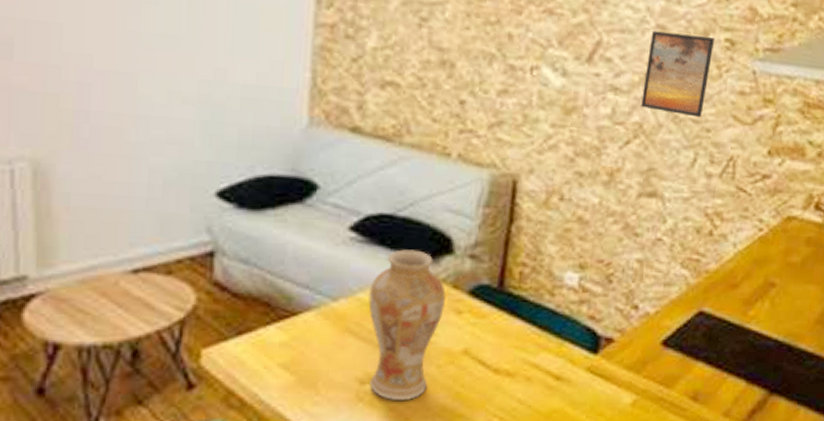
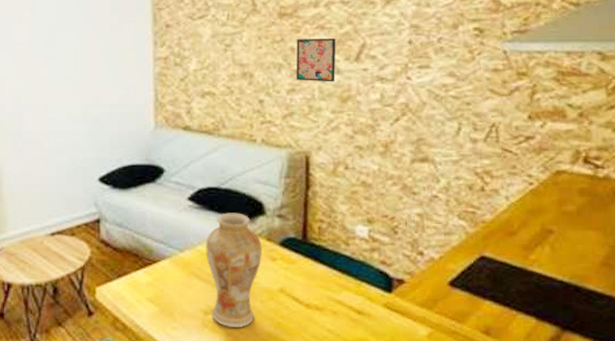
wall art: none [510,23,567,87] -> present [296,39,336,82]
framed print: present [641,30,716,118] -> none [405,29,465,94]

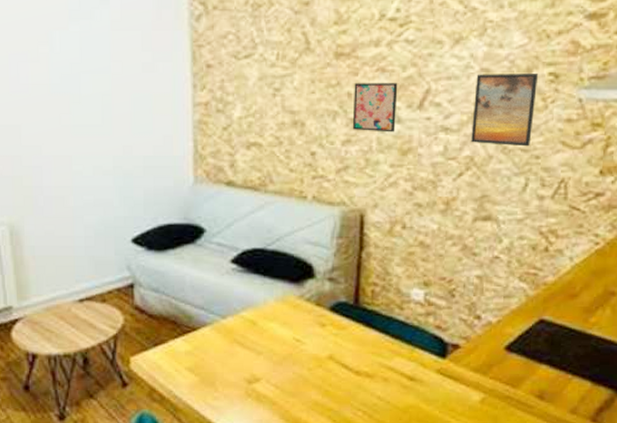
vase: present [204,213,262,327] -> none [249,276,311,396]
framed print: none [405,29,465,94] -> present [471,74,539,147]

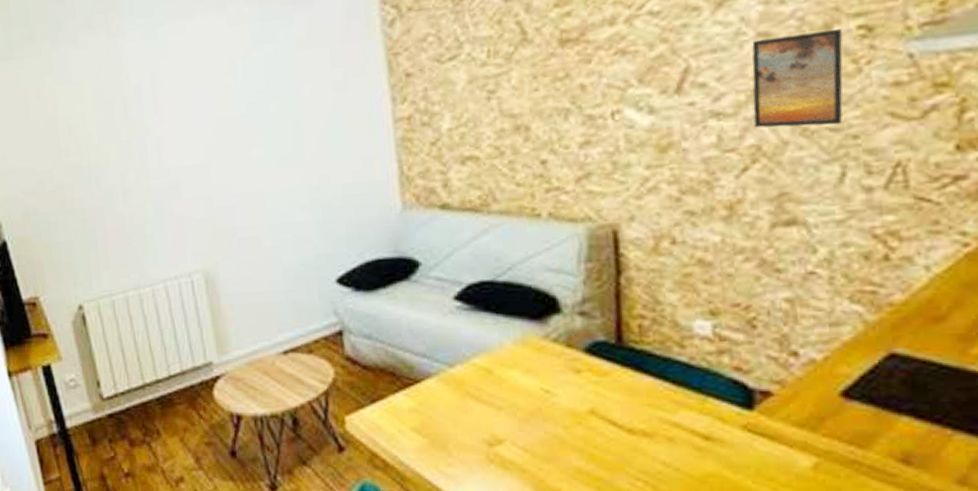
wall art: present [352,83,398,133] -> none [587,65,648,129]

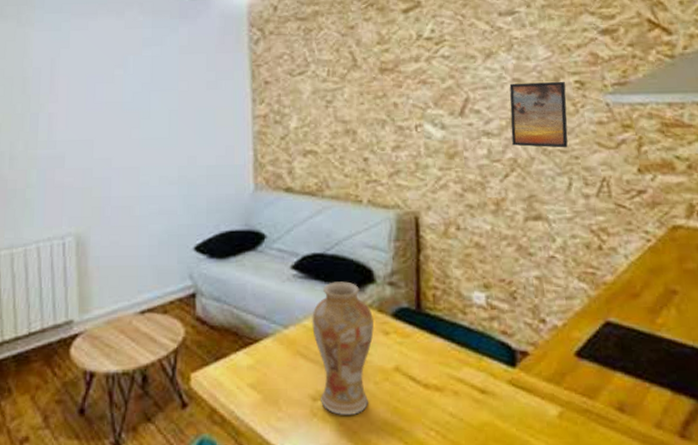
vase: none [481,312,561,462] -> present [311,281,374,415]

